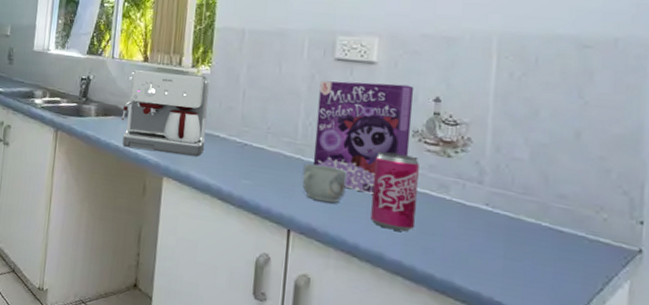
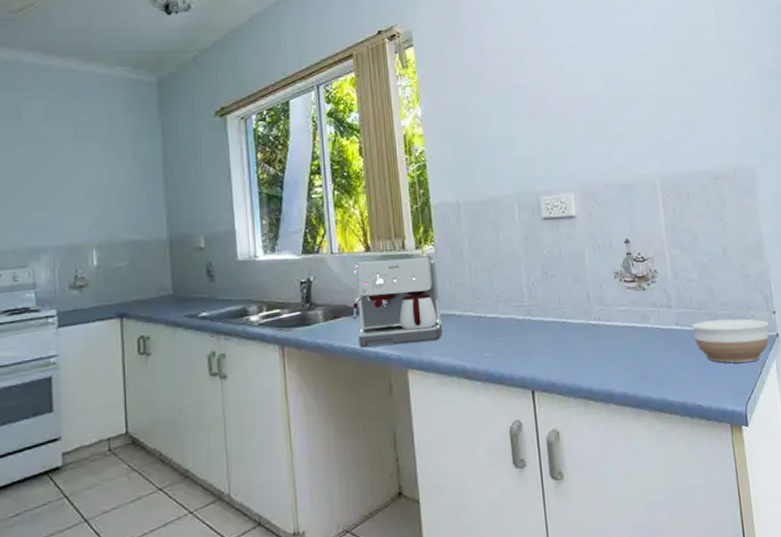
mug: present [302,164,347,203] -> none [534,320,573,356]
cereal box: present [313,80,414,194] -> none [534,232,615,338]
beverage can: present [371,151,419,232] -> none [590,295,631,367]
bowl: none [507,208,631,274] -> present [691,318,770,363]

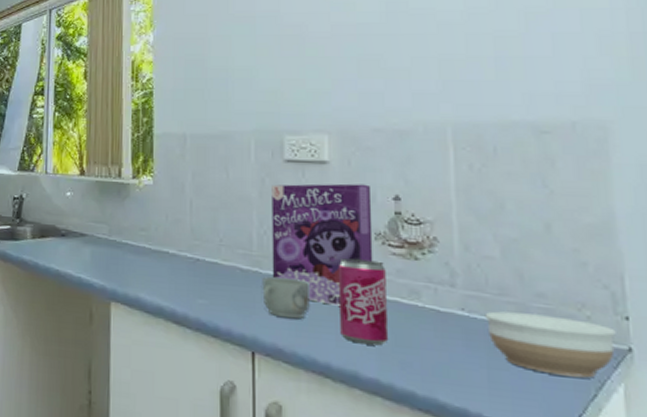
coffee maker: present [353,256,442,347] -> none [60,185,154,277]
cereal box: none [534,232,615,338] -> present [271,183,373,306]
mug: none [534,320,573,356] -> present [262,277,310,319]
beverage can: none [590,295,631,367] -> present [338,258,389,346]

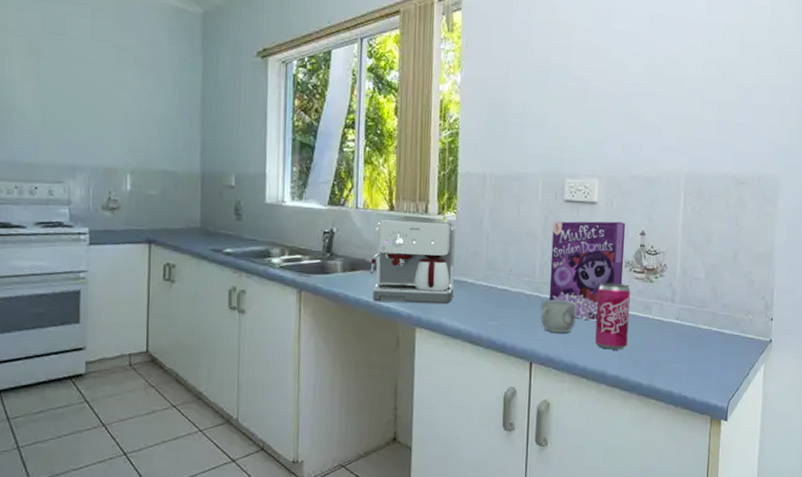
coffee maker: none [60,185,154,277] -> present [370,220,457,304]
bowl: present [484,311,618,378] -> none [690,319,766,362]

